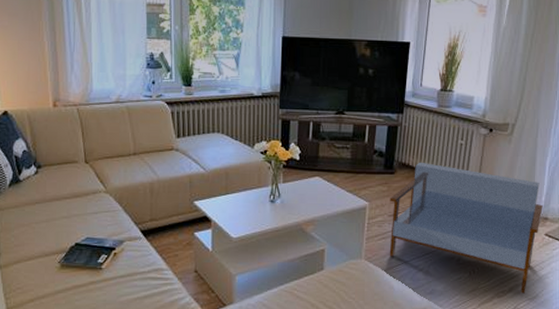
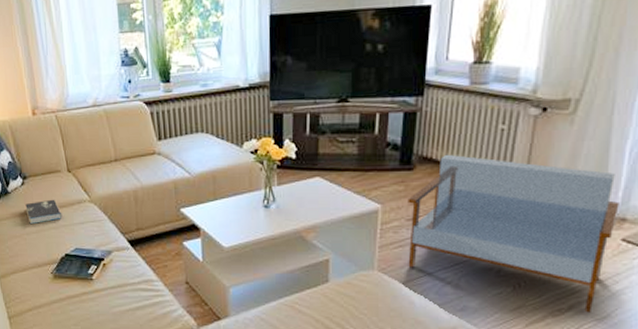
book: none [37,189,76,212] -> present [25,199,63,224]

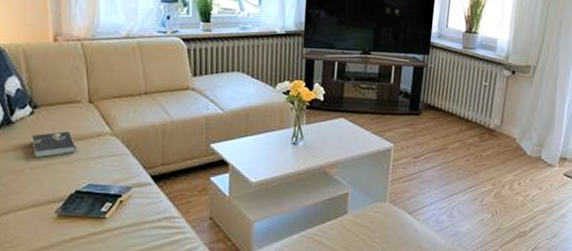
loveseat: present [408,154,619,313] -> none [414,103,562,233]

